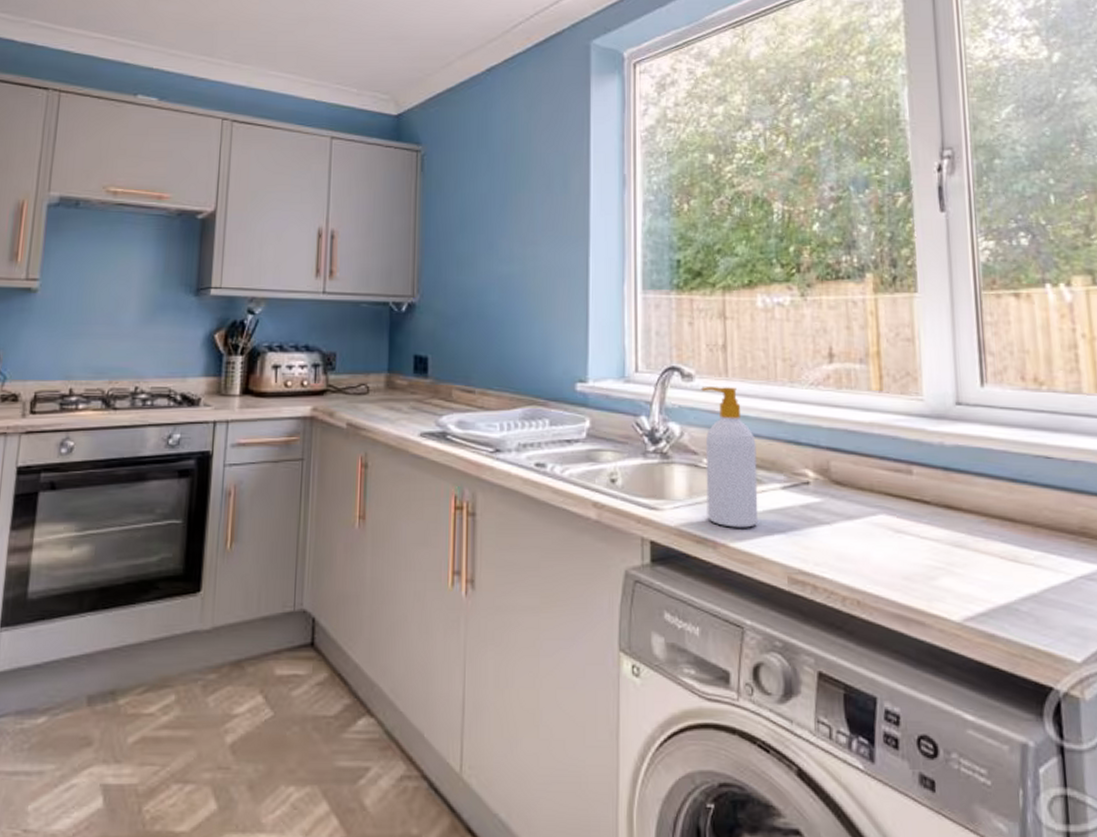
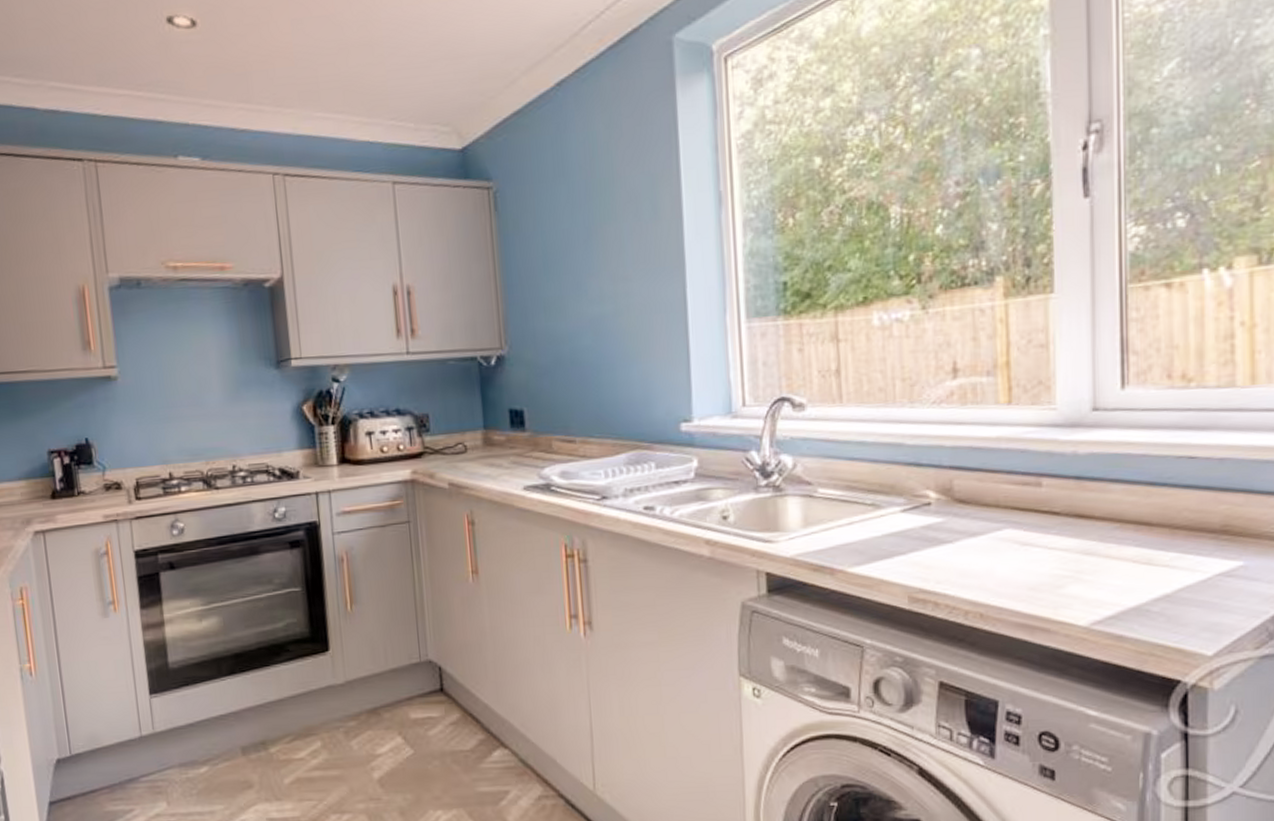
soap bottle: present [701,387,759,528] -> none [814,413,877,554]

